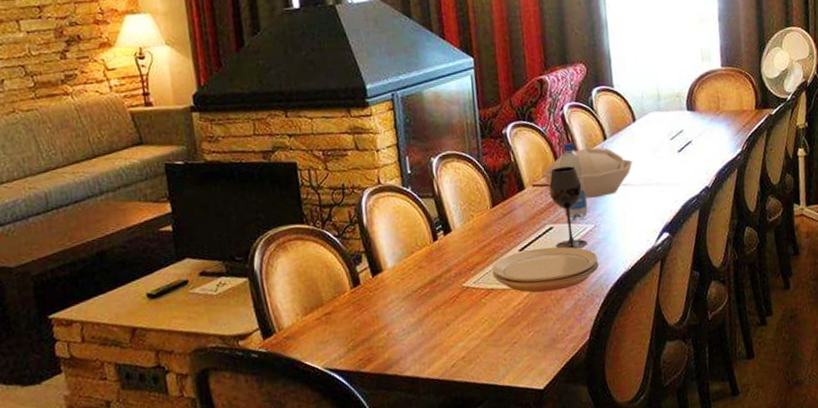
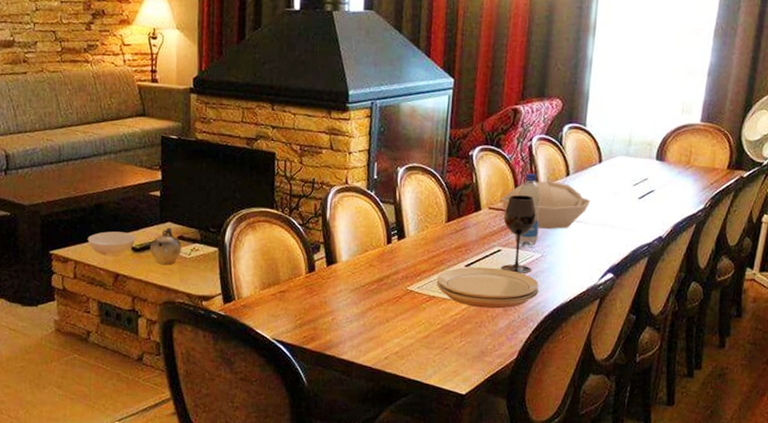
bowl: none [92,278,151,310] -> present [87,231,136,257]
teapot: none [168,264,207,308] -> present [149,228,182,264]

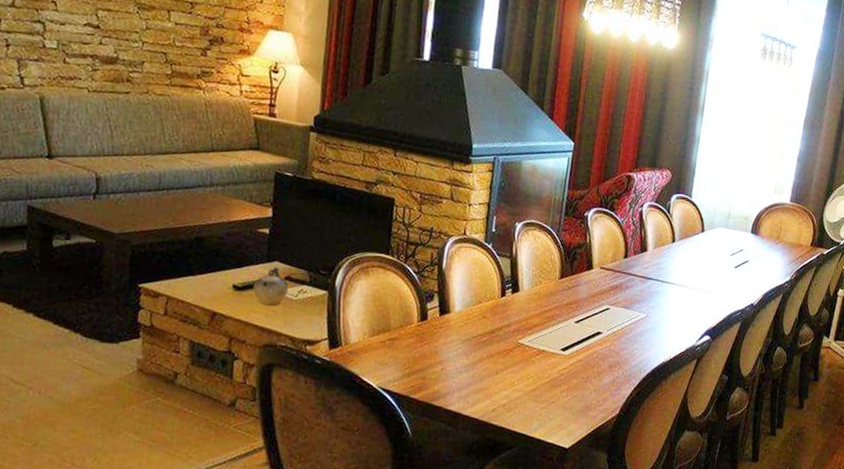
bowl: present [87,231,136,257] -> none [183,267,239,295]
plate: present [436,266,539,309] -> none [546,323,643,365]
decorative bowl: present [501,181,591,230] -> none [612,245,693,292]
wineglass: present [501,195,536,273] -> none [609,257,644,332]
bottle: present [514,173,541,248] -> none [622,237,649,308]

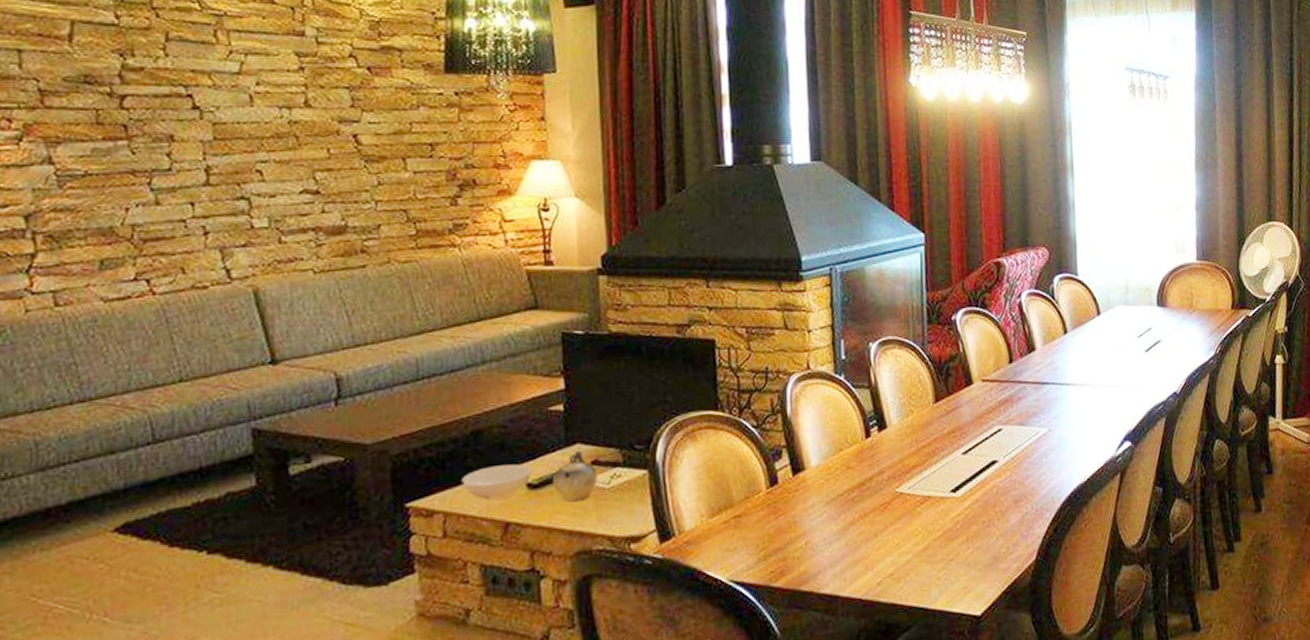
bowl: none [183,267,239,295] -> present [462,464,532,501]

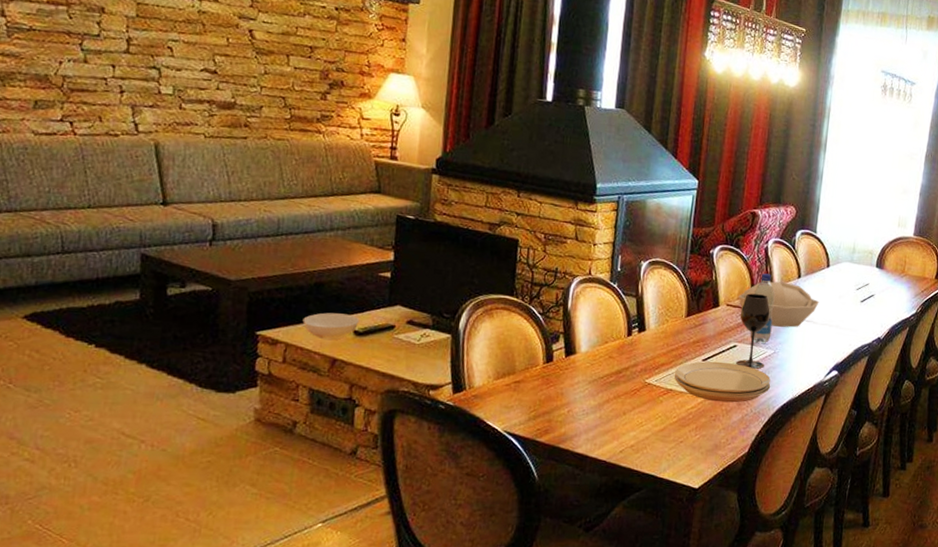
teapot: present [552,451,598,501] -> none [374,311,411,350]
plate: none [930,451,1052,503] -> present [674,361,771,403]
decorative bowl: none [994,341,1095,399] -> present [738,281,820,328]
wineglass: none [999,361,1040,455] -> present [736,293,770,369]
bottle: none [1014,334,1042,423] -> present [749,273,775,344]

